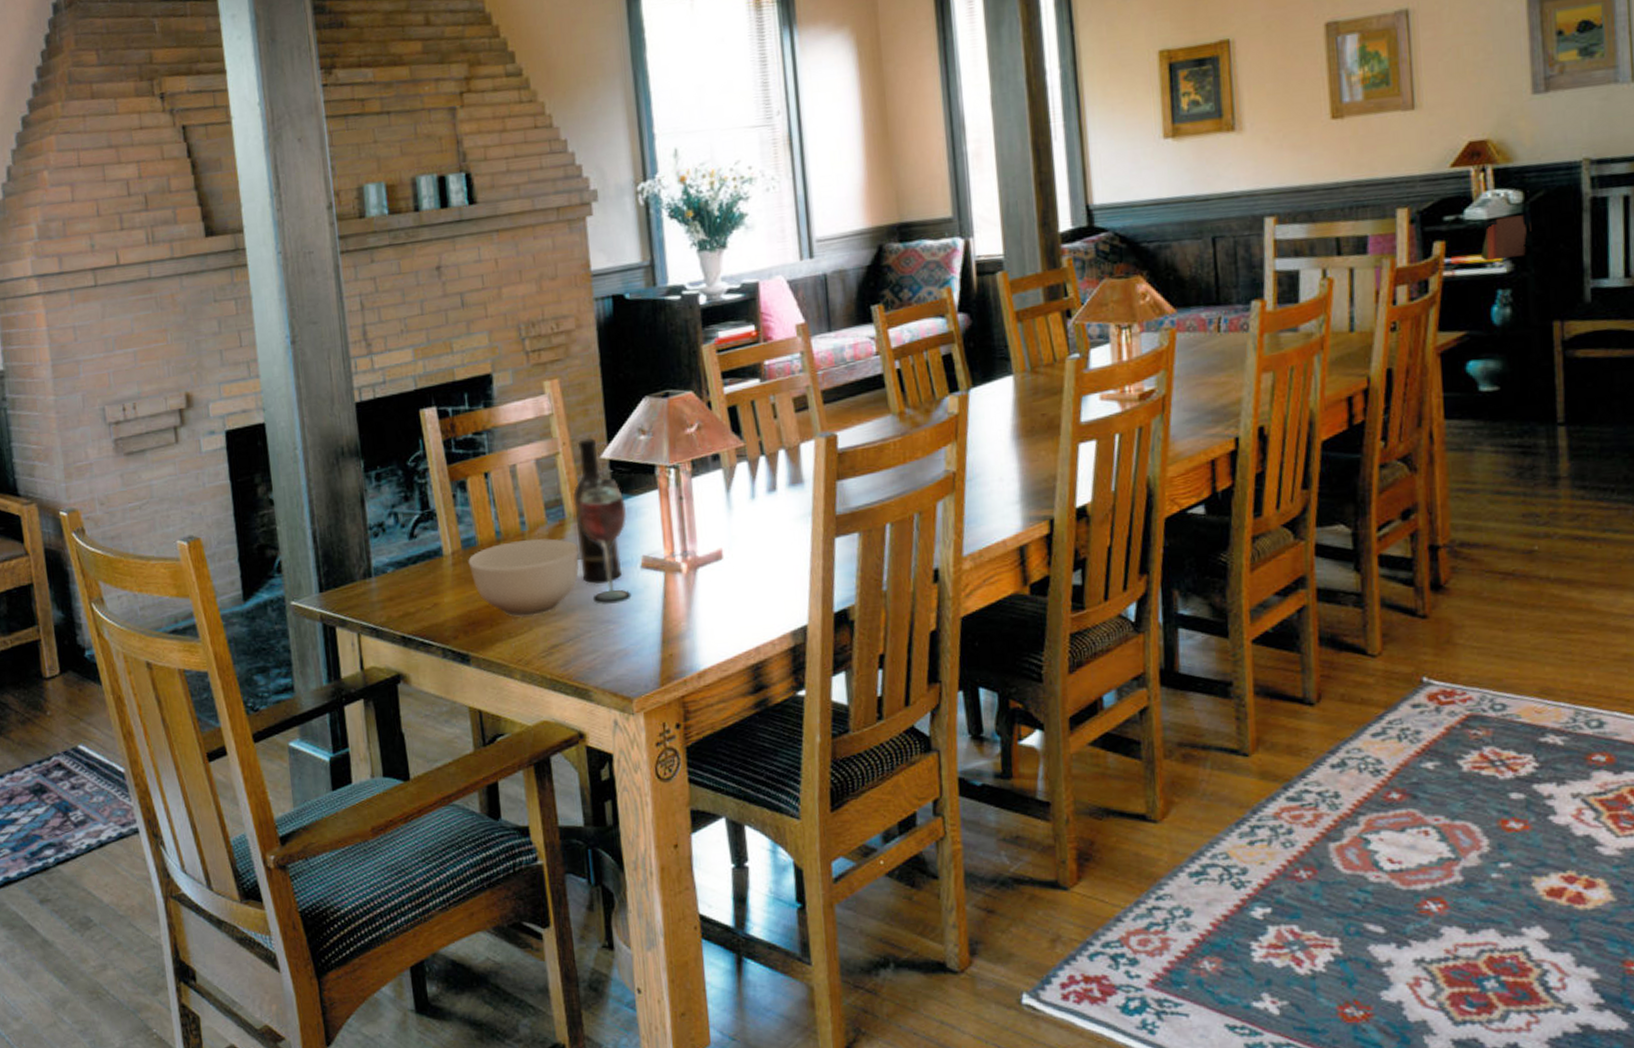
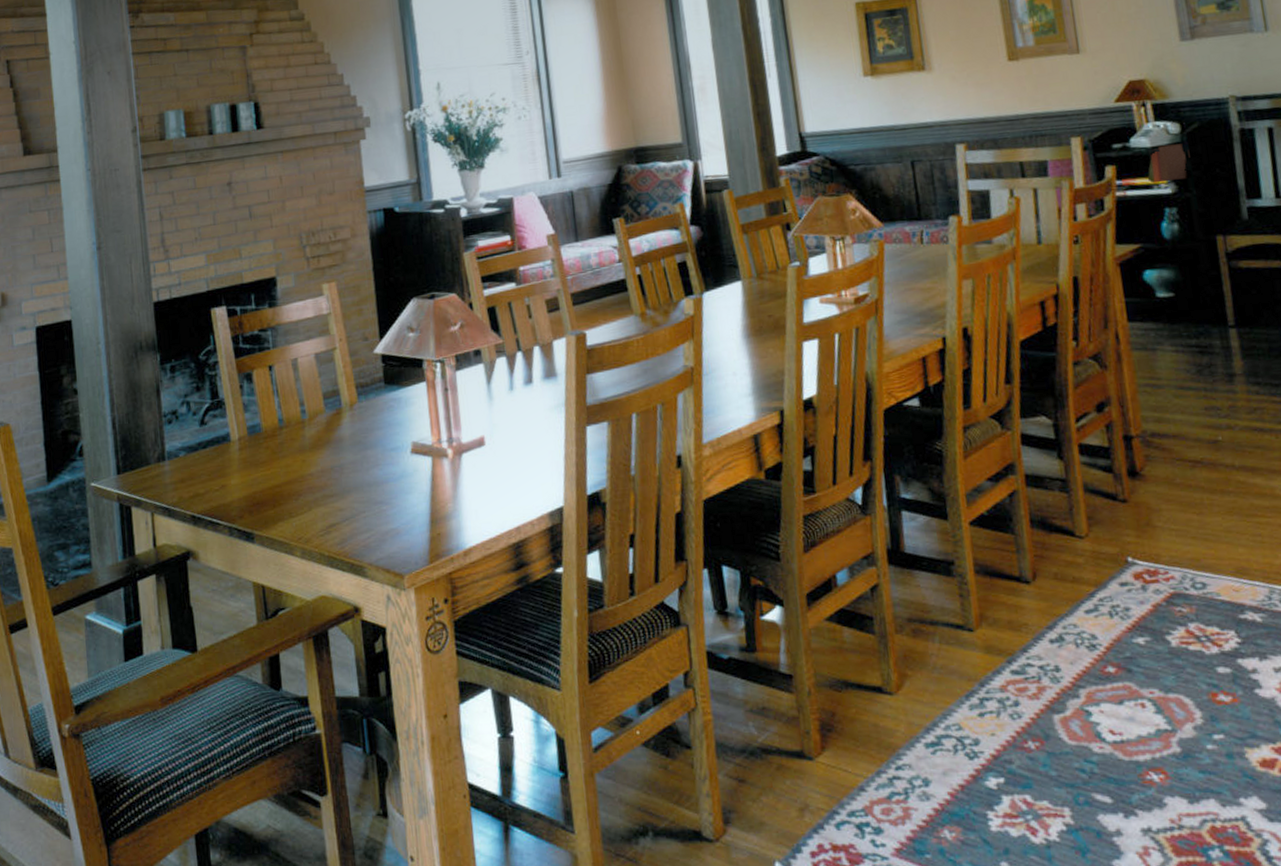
bowl: present [468,538,580,618] -> none [253,426,355,499]
wine bottle: present [572,437,623,585] -> none [348,334,394,469]
wineglass: present [578,478,632,605] -> none [354,371,403,487]

